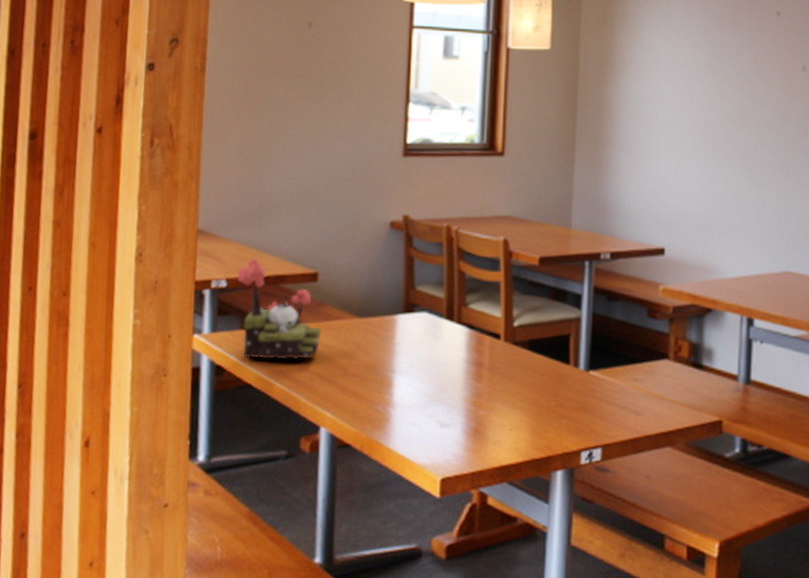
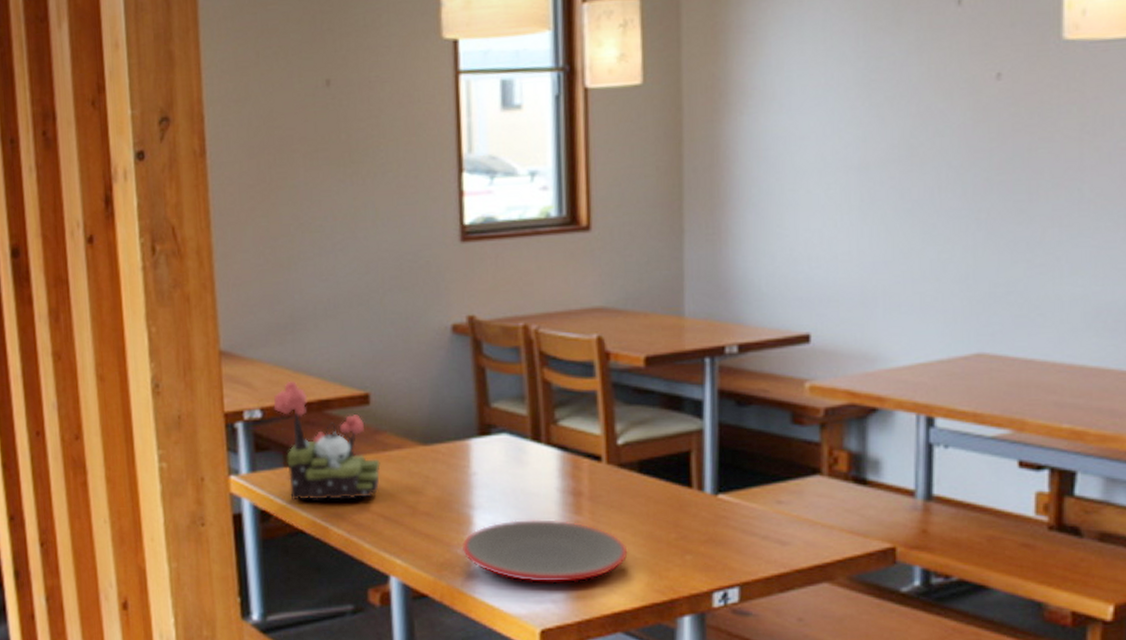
plate: none [382,384,516,439] -> present [461,519,628,582]

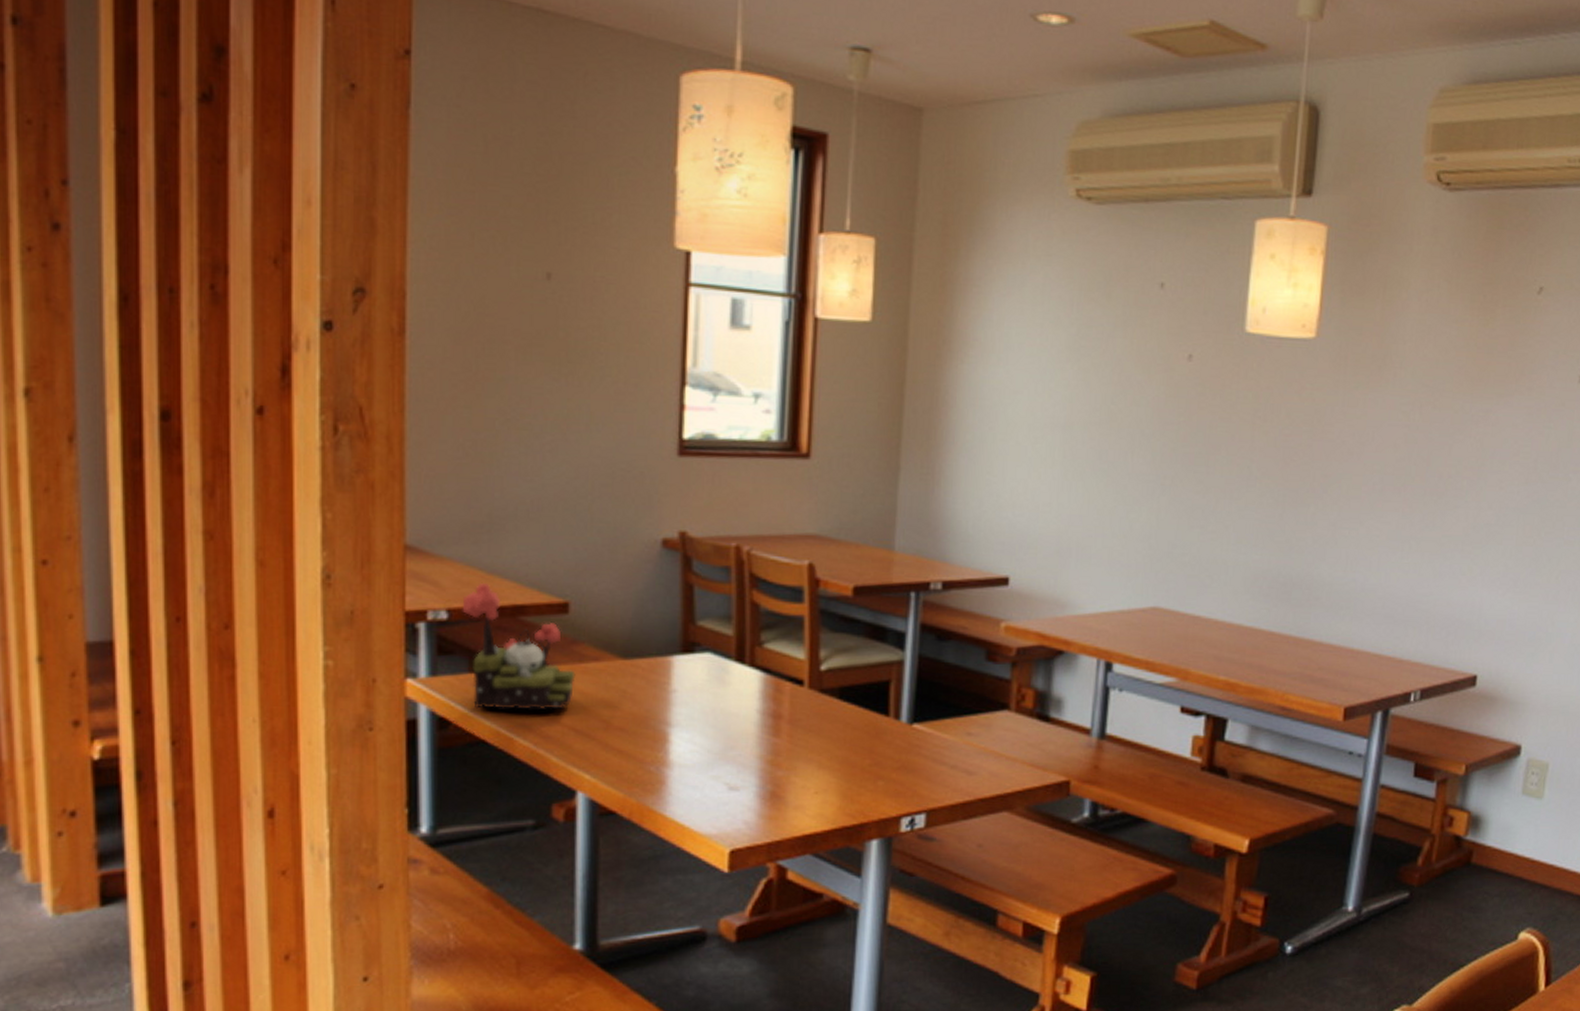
plate: present [461,519,628,582] -> none [655,739,823,804]

